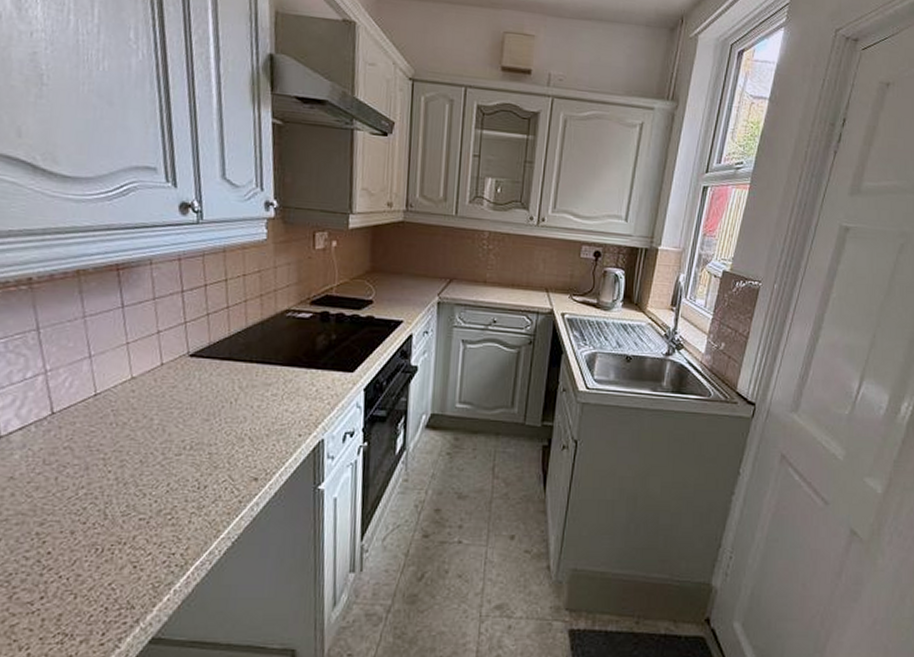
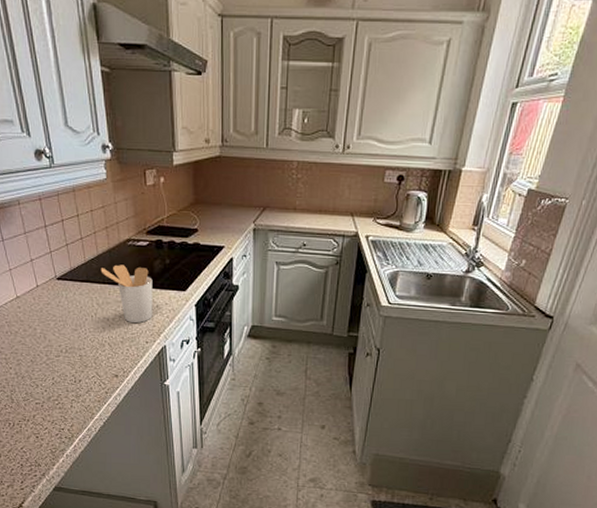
utensil holder: none [248,339,314,411] -> present [100,264,153,323]

